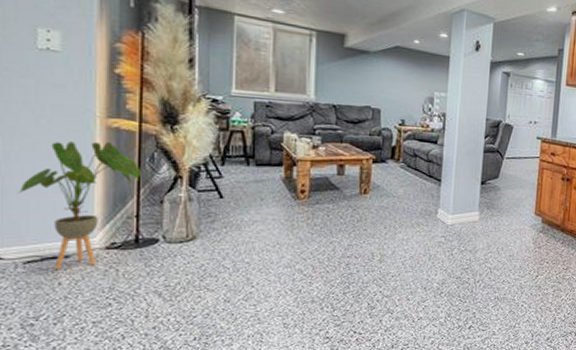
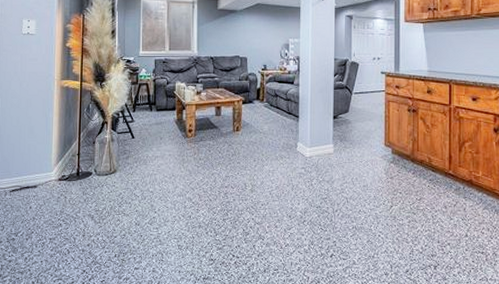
house plant: present [17,141,140,271] -> none [8,98,81,197]

